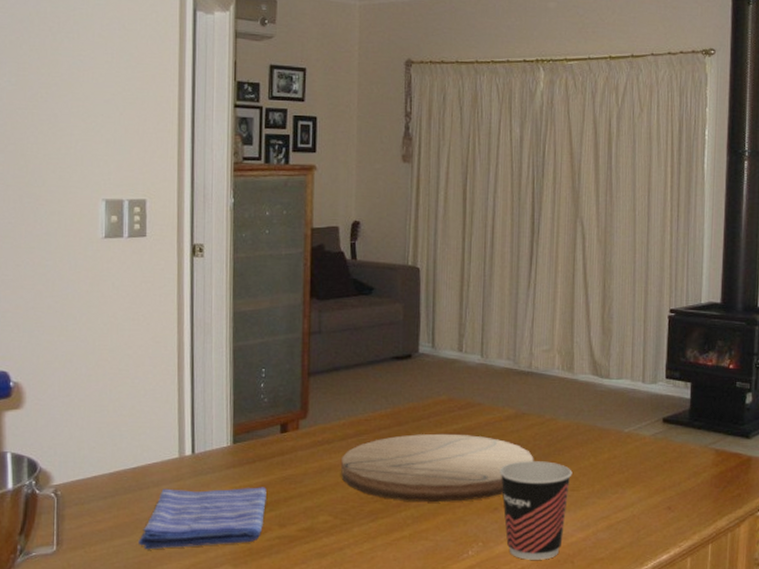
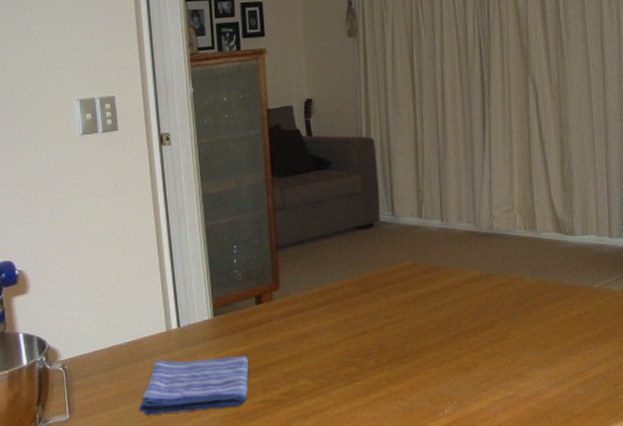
cutting board: present [341,433,534,502] -> none [315,297,503,364]
cup: present [500,461,573,560] -> none [469,320,543,417]

